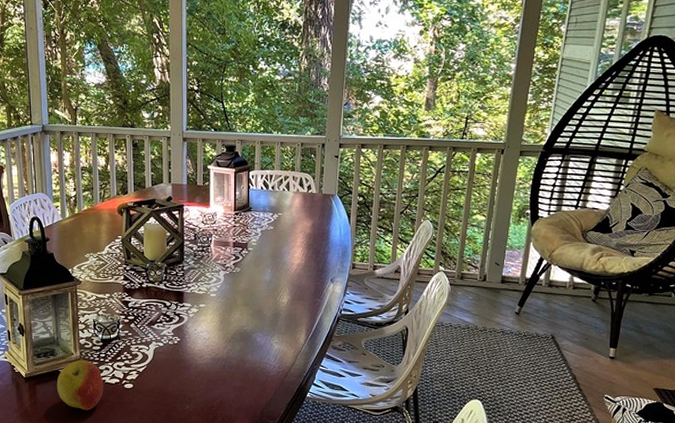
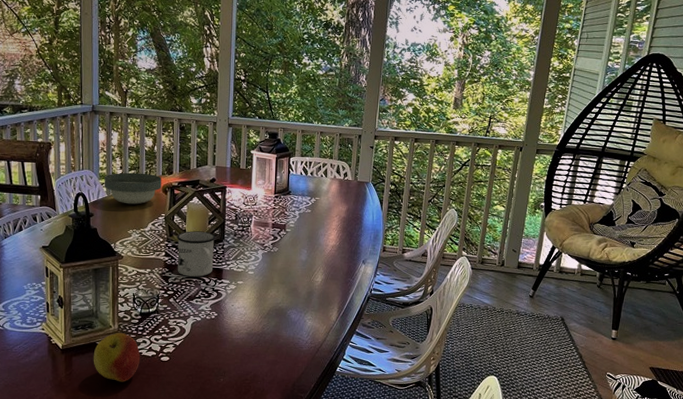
bowl: none [58,194,117,227] -> present [104,172,162,205]
mug: none [135,253,175,301] -> present [177,231,216,277]

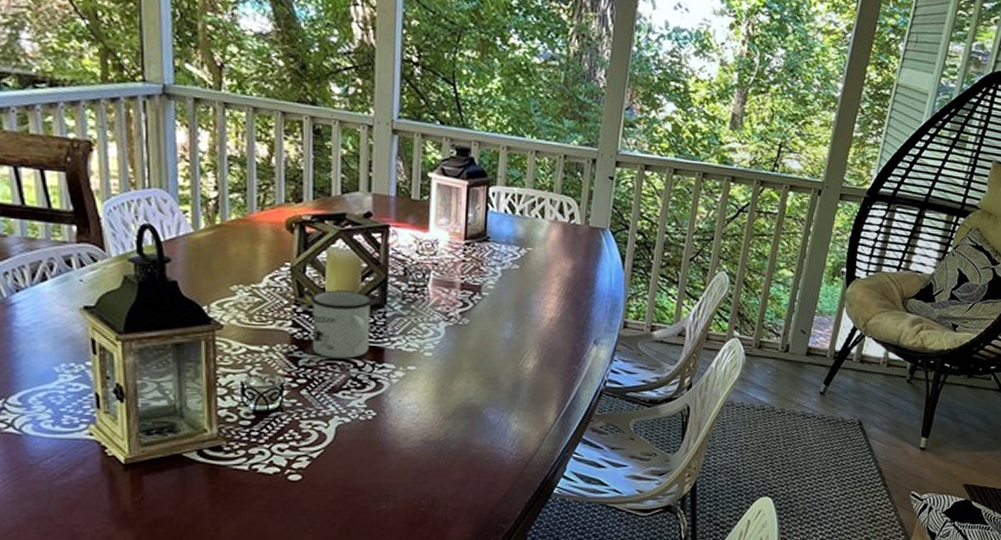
apple: present [93,332,141,382] -> none [177,439,256,512]
bowl: present [104,172,162,205] -> none [187,195,284,247]

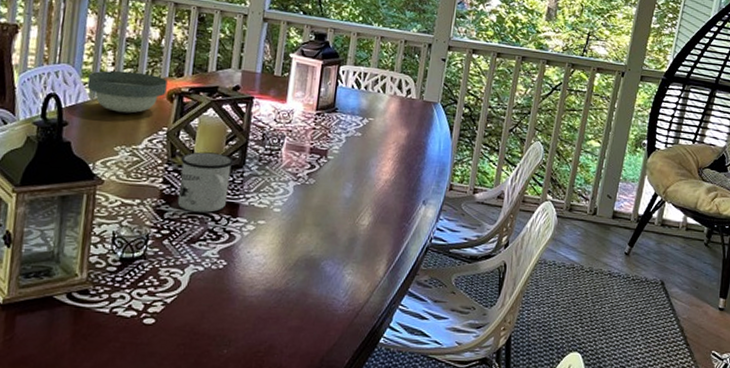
bowl: none [187,195,284,247] -> present [87,70,168,114]

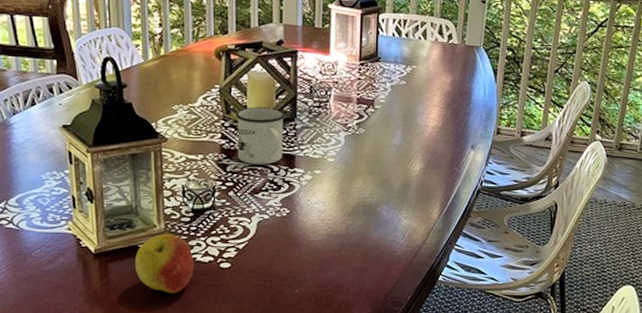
apple: none [46,283,115,352] -> present [134,233,195,294]
bowl: present [87,70,168,114] -> none [139,31,214,73]

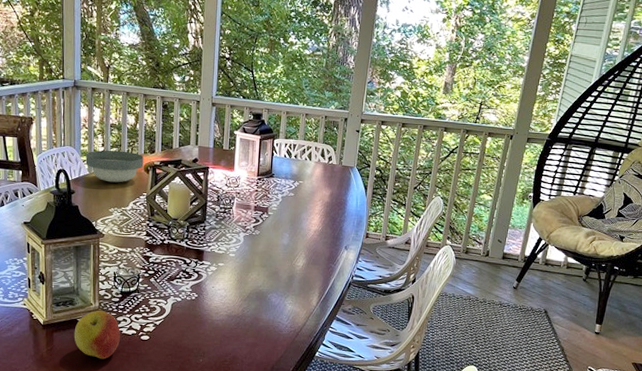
bowl: none [139,31,214,73] -> present [85,150,144,183]
mug: present [236,107,285,165] -> none [158,211,197,258]

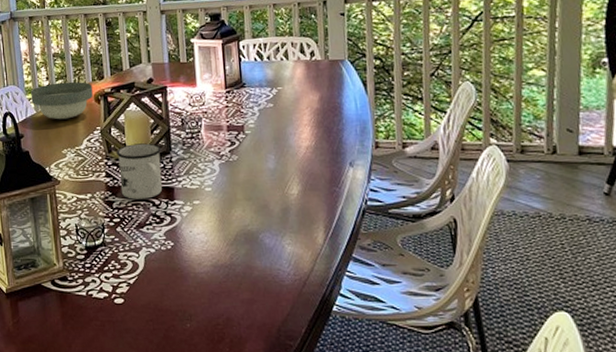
apple: present [74,310,121,359] -> none [39,271,92,331]
mug: none [158,211,197,258] -> present [116,143,163,200]

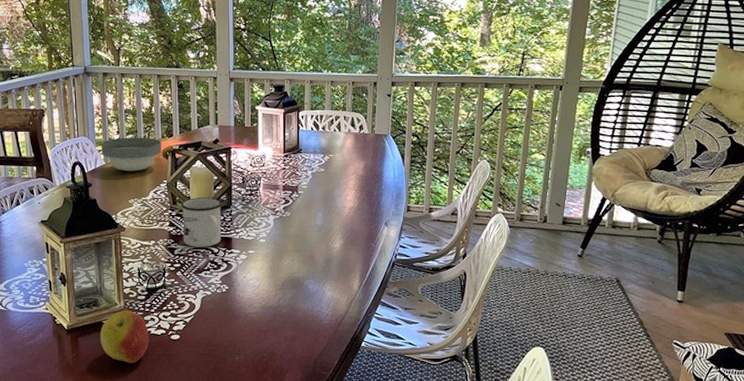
apple: none [39,271,92,331] -> present [100,310,150,363]

